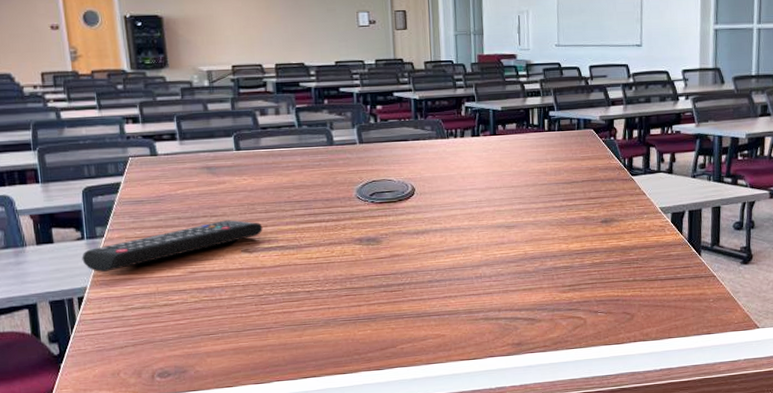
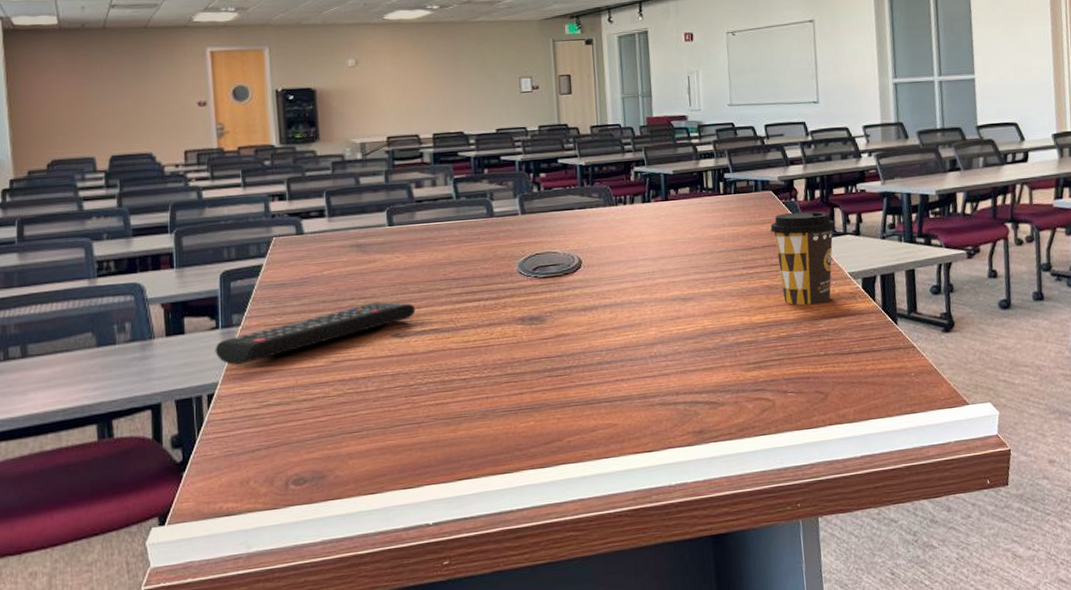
coffee cup: none [590,150,651,236] -> present [770,211,836,306]

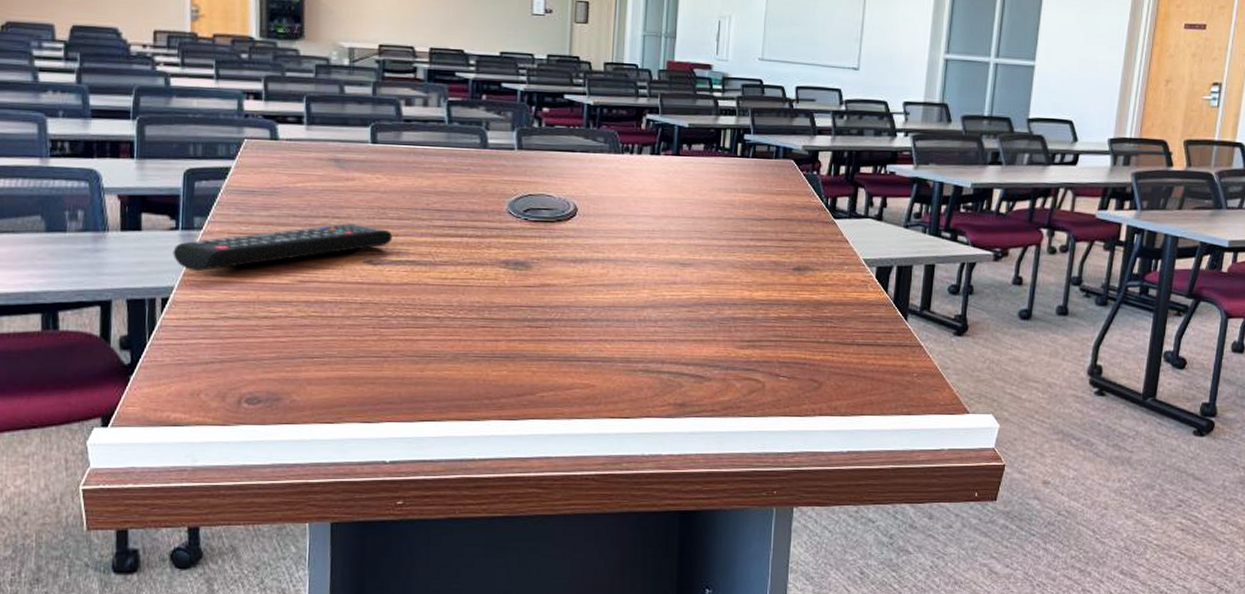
coffee cup: present [770,211,836,306] -> none [786,186,858,288]

